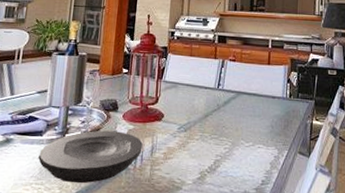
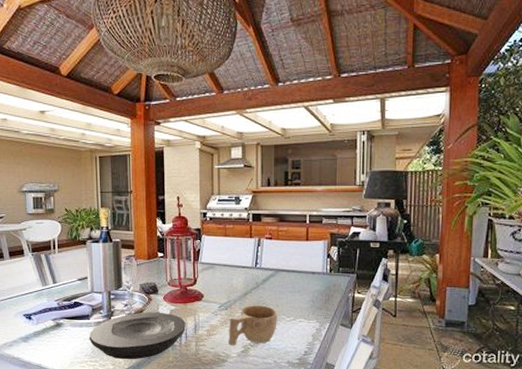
cup: none [184,128,237,172] -> present [228,305,277,346]

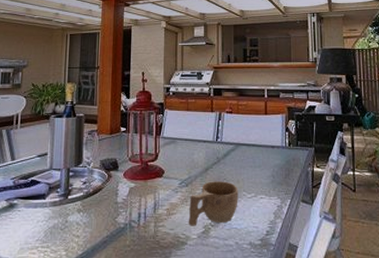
plate: present [89,312,186,360] -> none [43,190,145,244]

